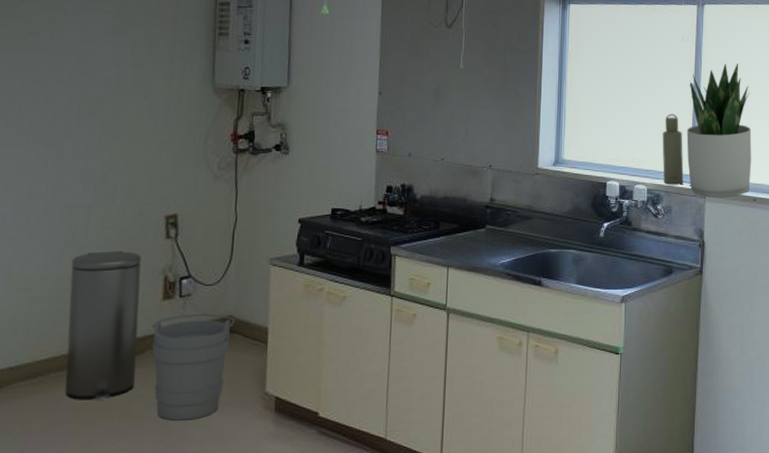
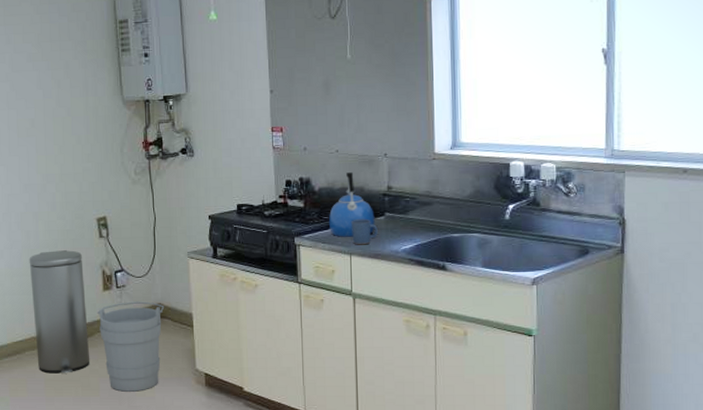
kettle: none [427,182,476,248] -> present [328,172,375,237]
mug: none [451,230,477,257] -> present [351,218,378,245]
bottle: present [662,113,684,186] -> none [571,84,598,162]
planter: present [686,63,752,198] -> none [600,19,680,172]

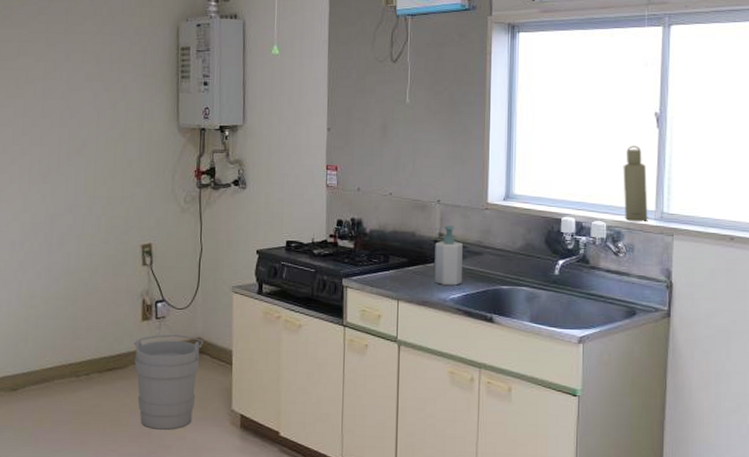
pedal bin: present [29,250,90,374] -> none [66,275,123,406]
kettle: present [328,172,375,237] -> none [377,216,425,282]
mug: present [351,218,378,245] -> none [400,264,427,291]
soap bottle: none [384,178,413,237] -> present [434,225,463,286]
bottle: none [571,84,598,162] -> present [623,145,648,223]

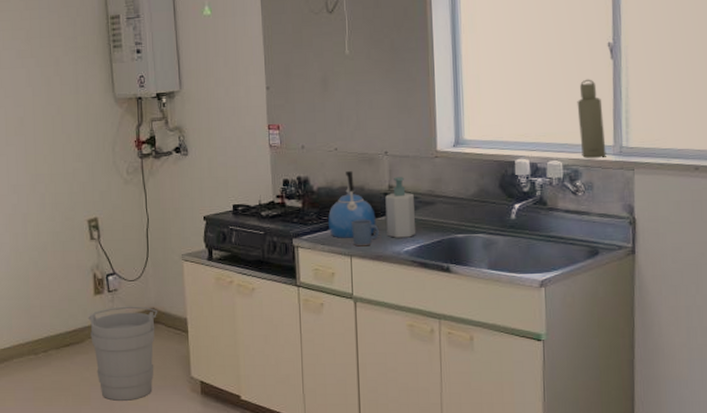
kettle: none [377,216,425,282] -> present [327,171,376,238]
mug: none [400,264,427,291] -> present [352,219,379,247]

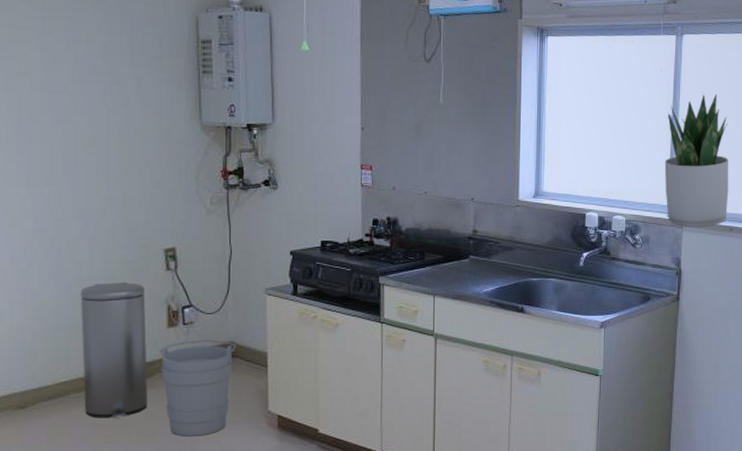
pedal bin: none [17,253,81,382] -> present [80,283,148,418]
kettle: present [327,171,376,238] -> none [414,214,459,278]
mug: present [352,219,379,247] -> none [436,260,462,286]
soap bottle: present [385,177,415,238] -> none [469,222,495,279]
bottle: present [577,79,606,159] -> none [640,145,662,216]
planter: none [606,12,691,169] -> present [664,93,729,227]

